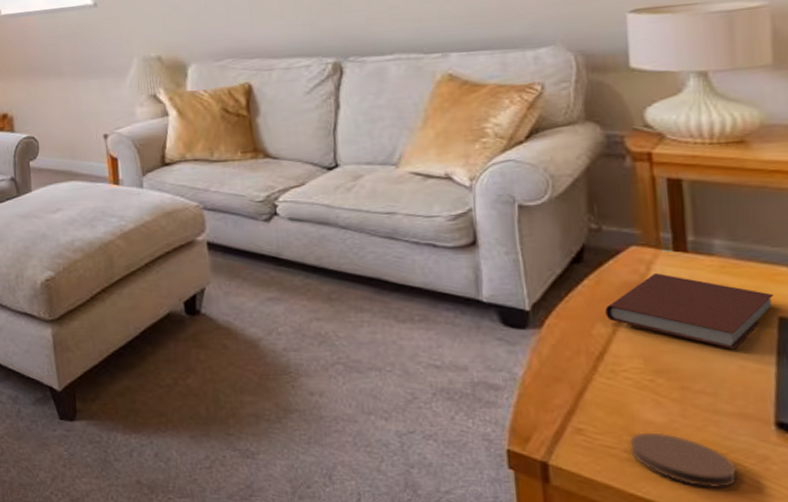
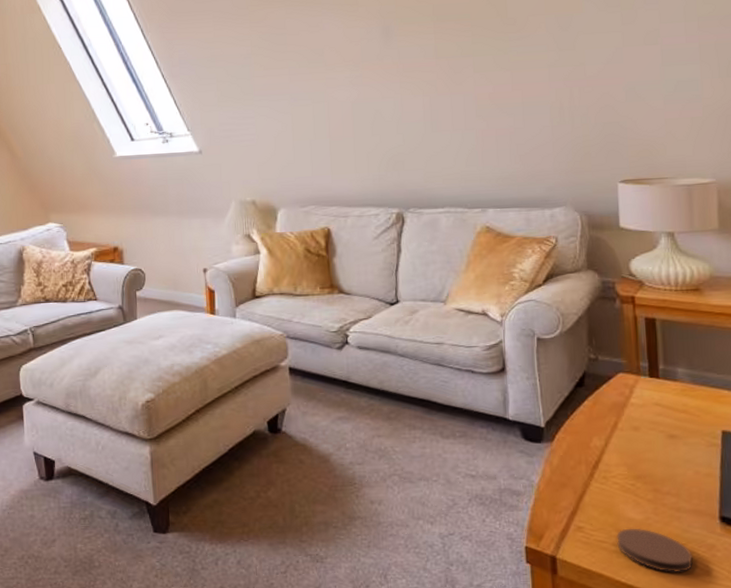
book: present [605,273,774,350] -> none [600,395,719,458]

